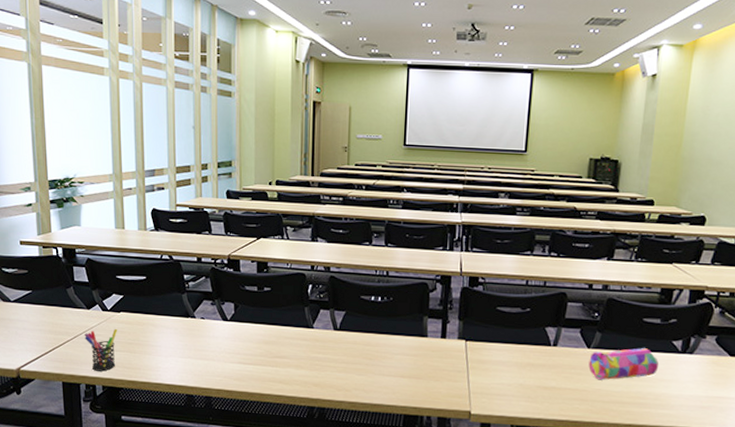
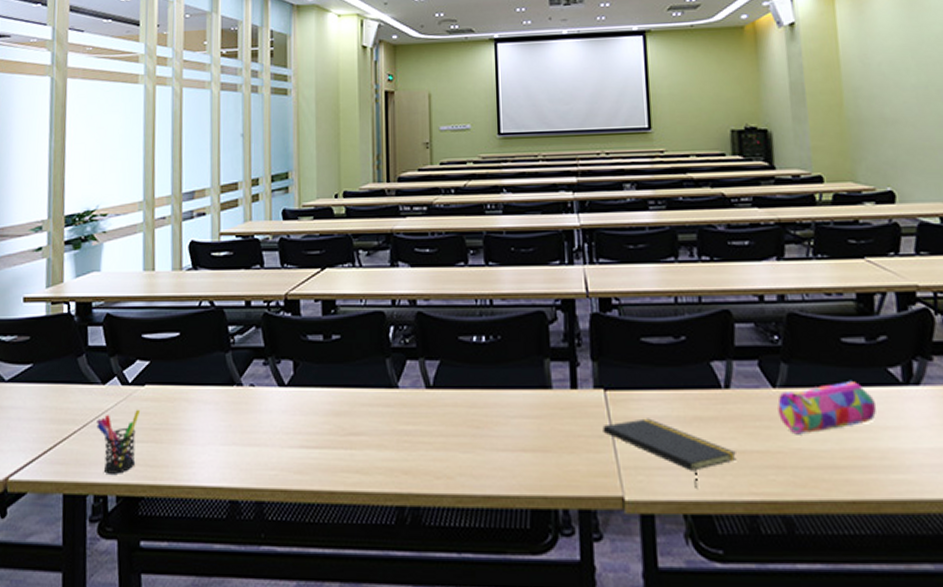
notepad: none [461,361,554,409] -> present [602,418,737,488]

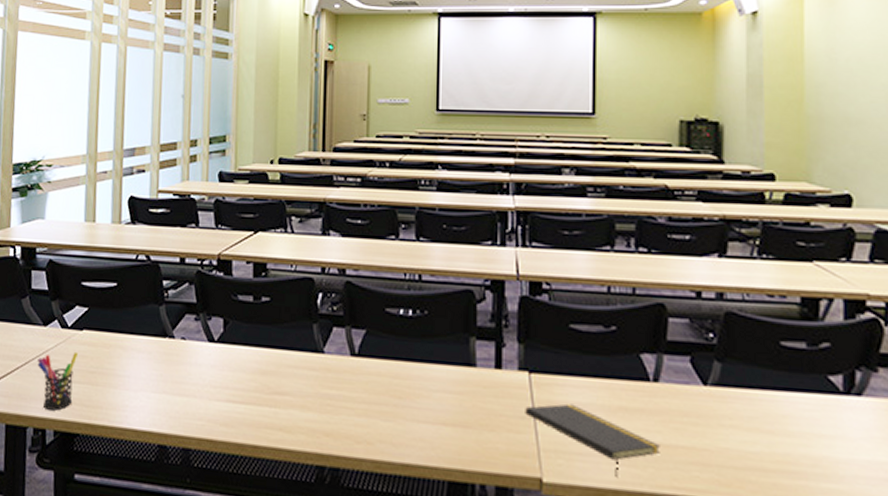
pencil case: present [777,382,877,435] -> none [707,385,813,435]

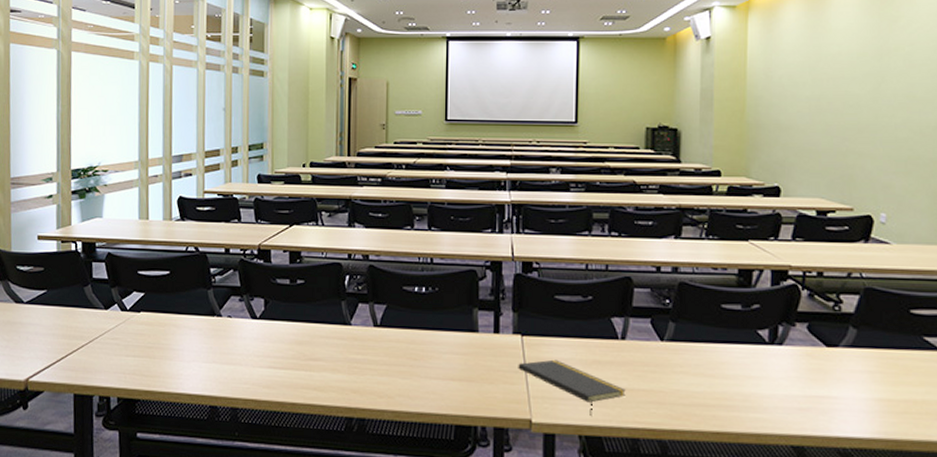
pen holder: present [37,351,79,411] -> none [101,330,137,381]

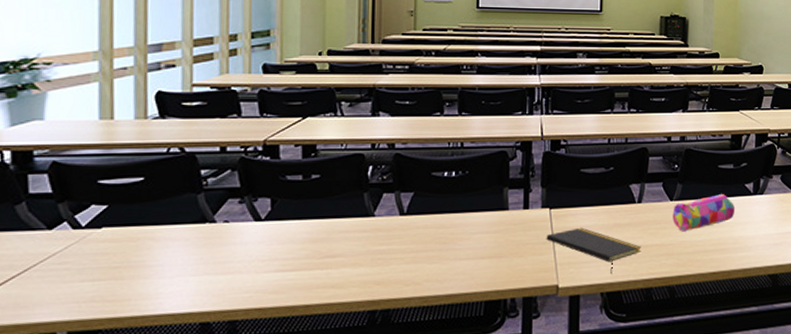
pencil case: none [664,339,745,379] -> present [673,194,736,232]

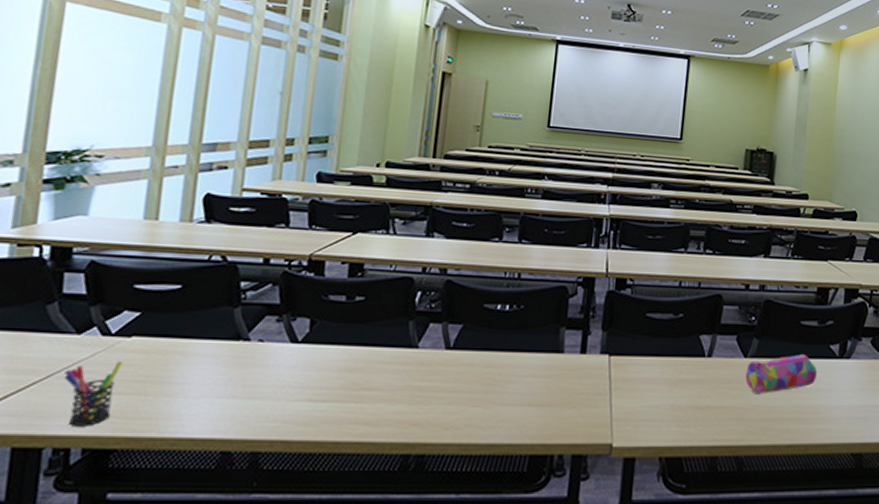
pen holder: none [41,250,97,313] -> present [64,360,124,426]
notepad: present [546,227,641,274] -> none [602,379,708,436]

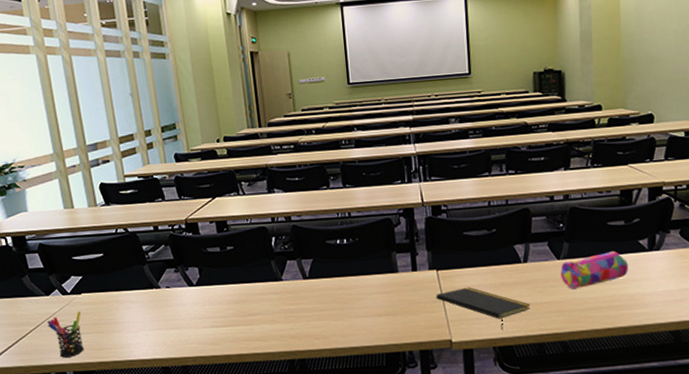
notepad: none [602,379,708,436] -> present [436,287,531,330]

